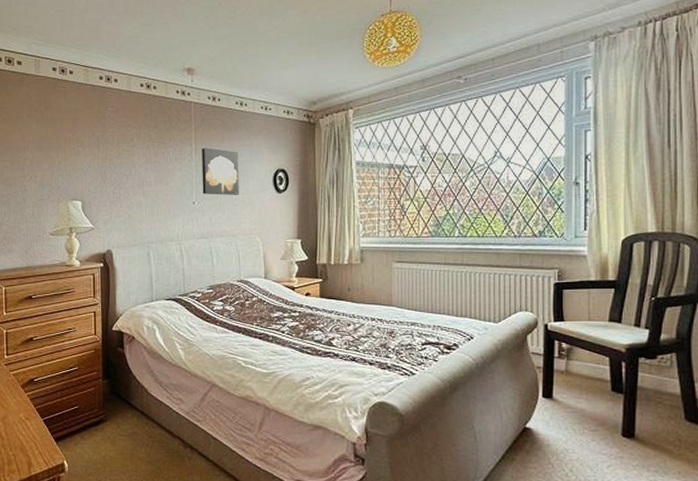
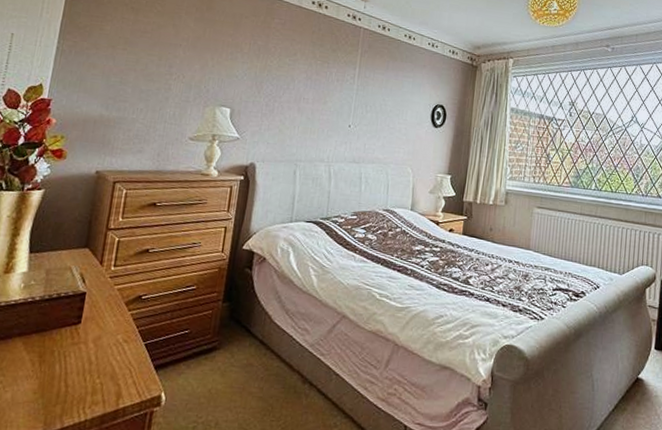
wall art: present [202,148,239,195] -> none [360,73,401,124]

